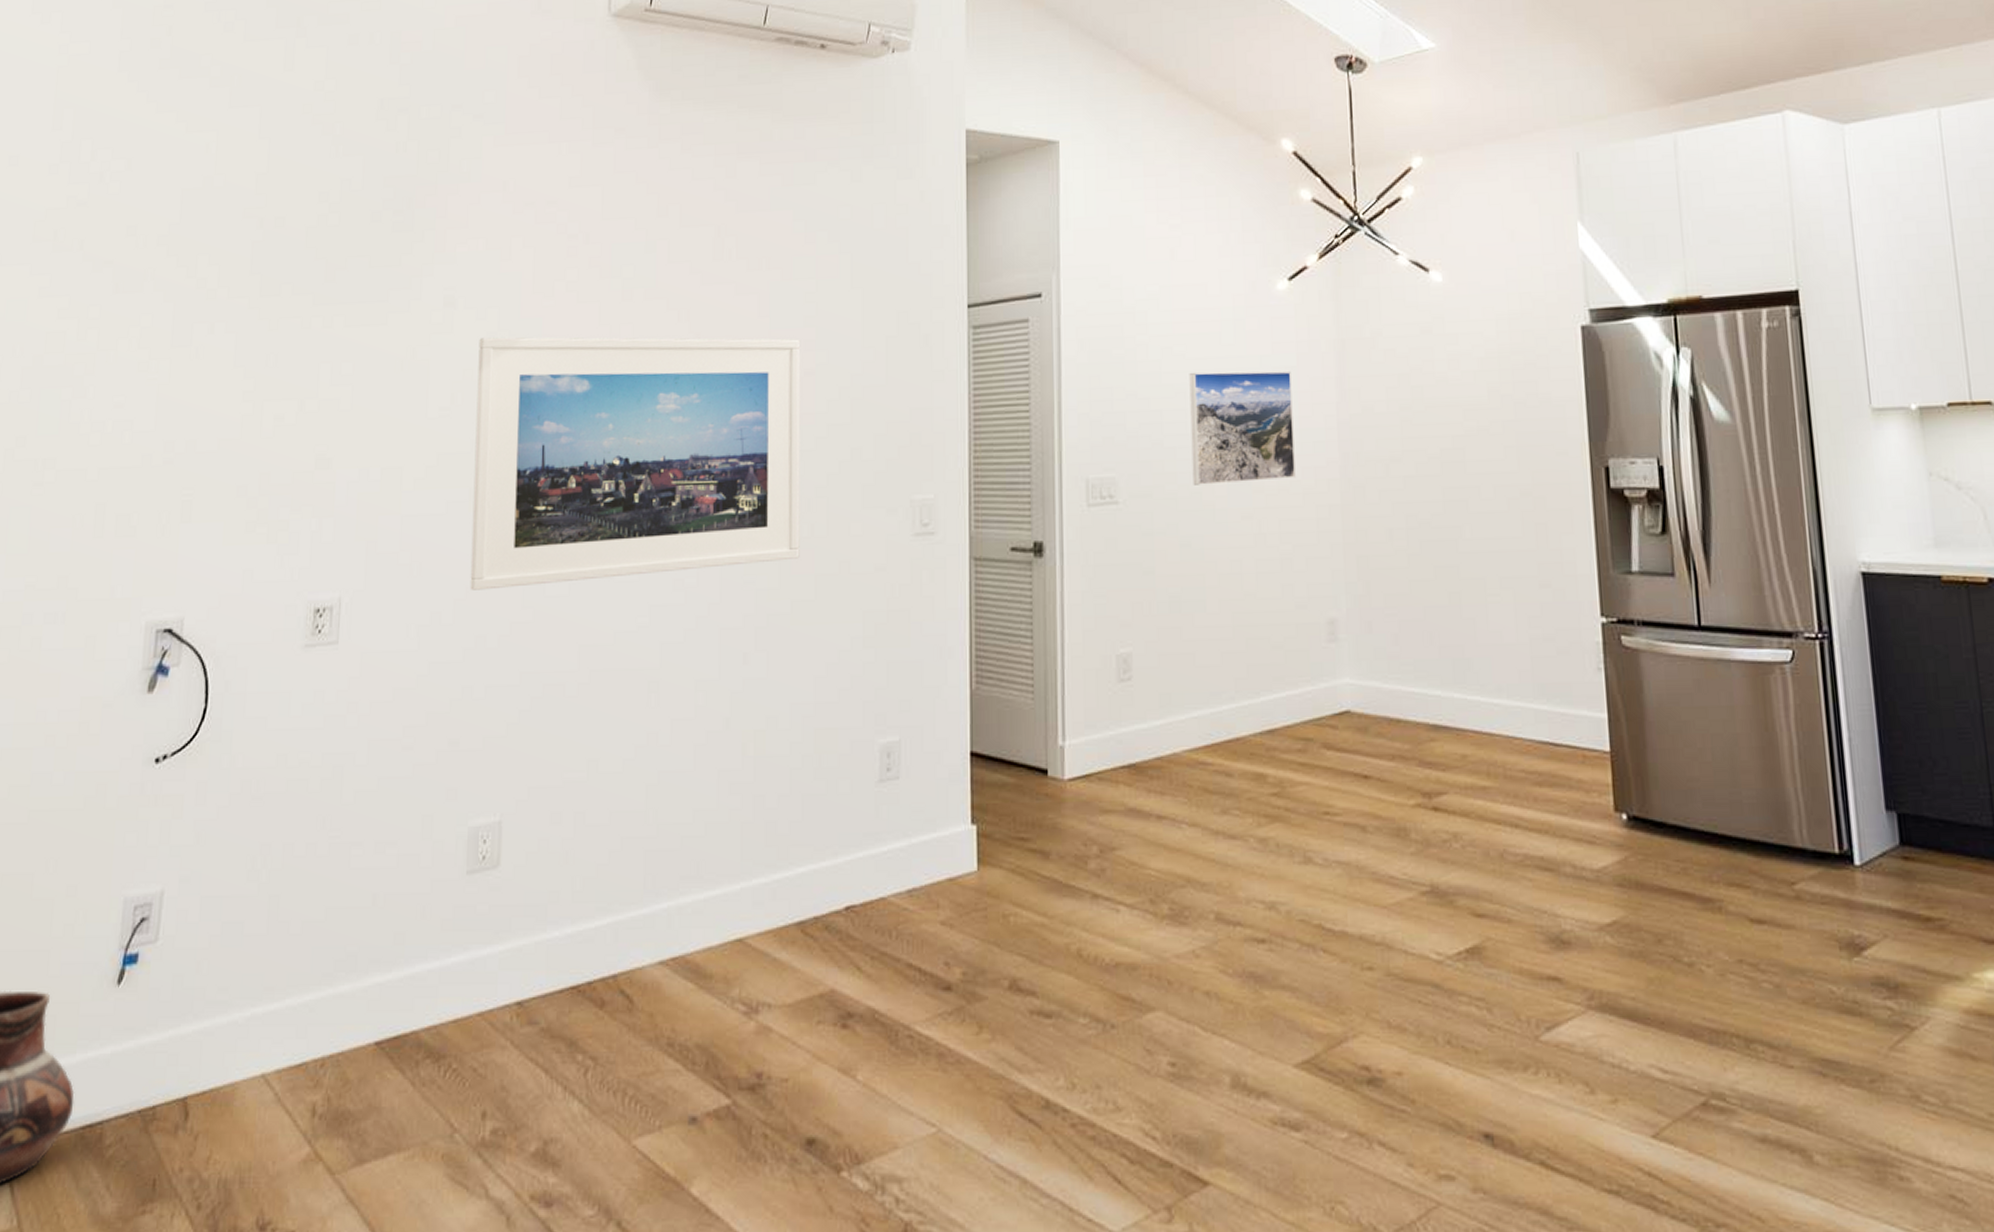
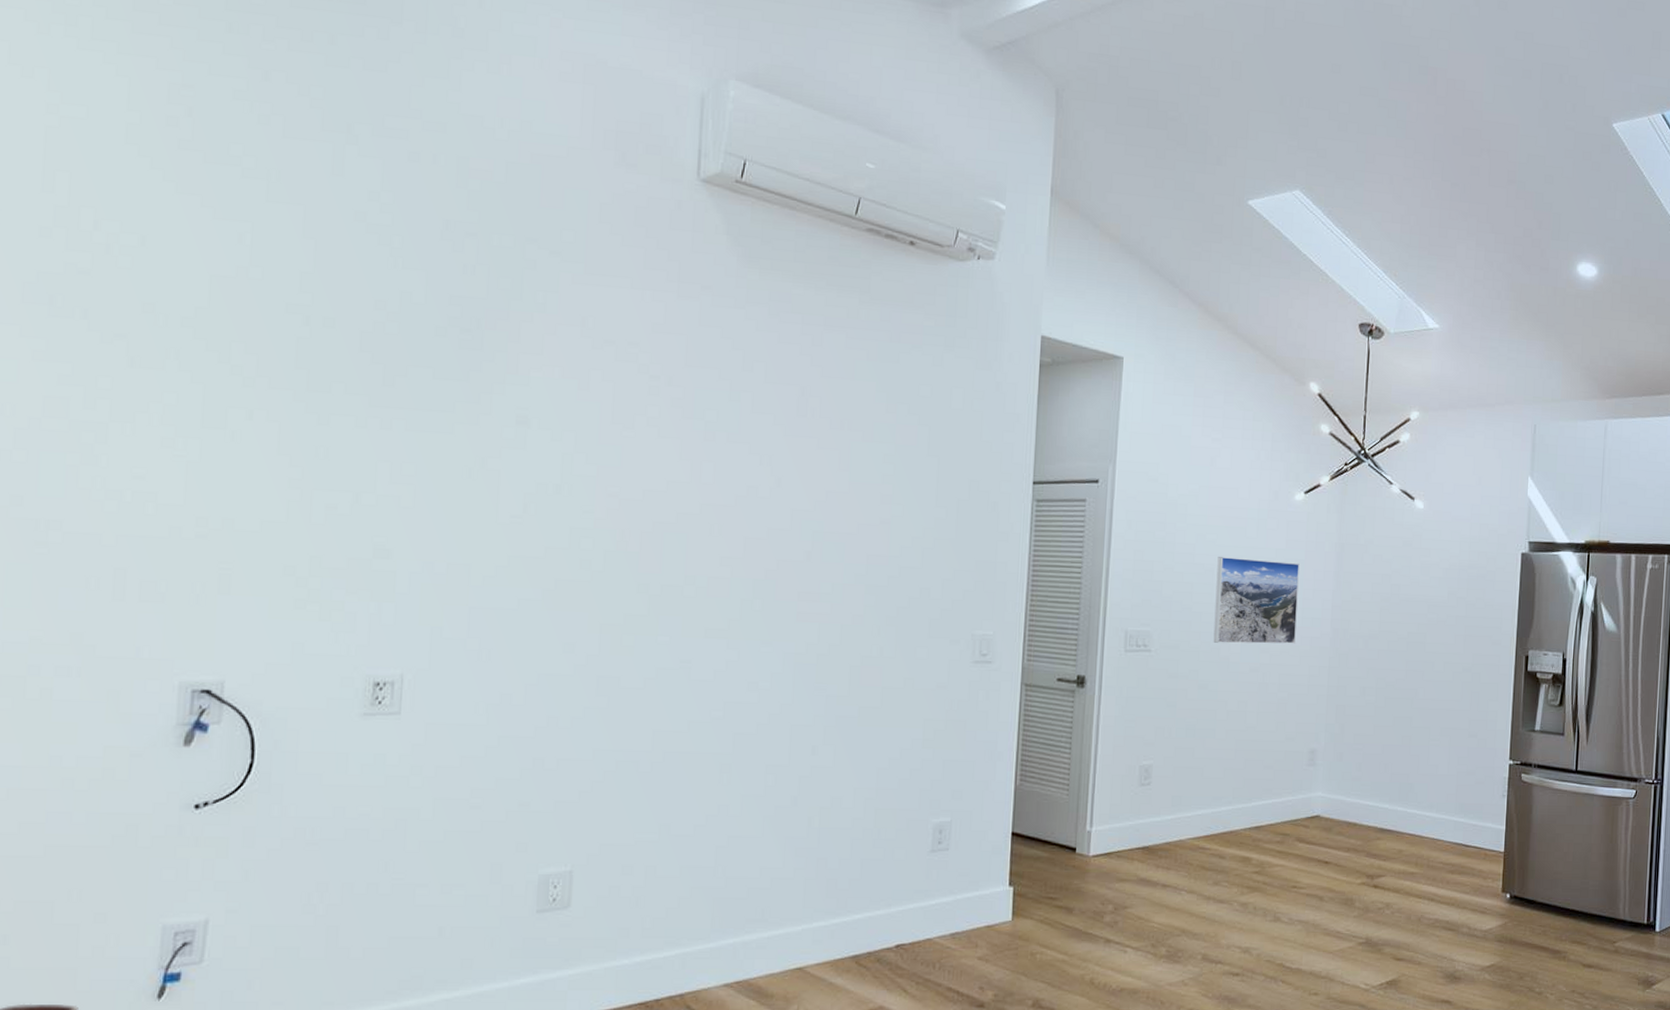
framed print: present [470,337,801,590] -> none [542,457,878,678]

